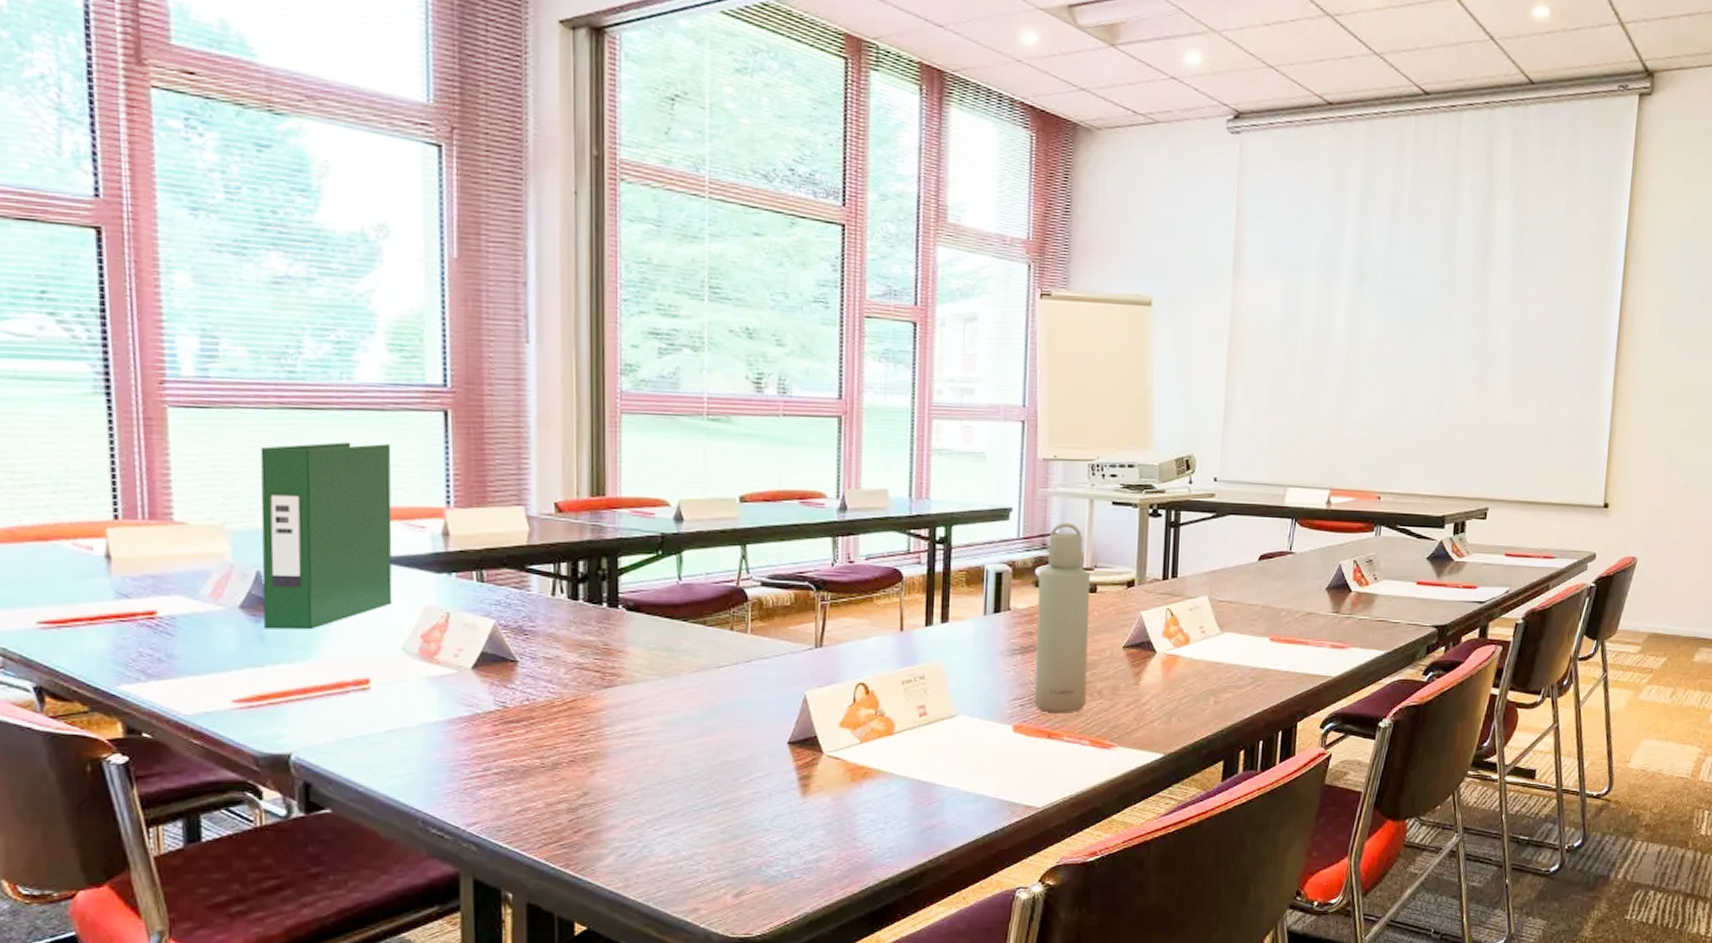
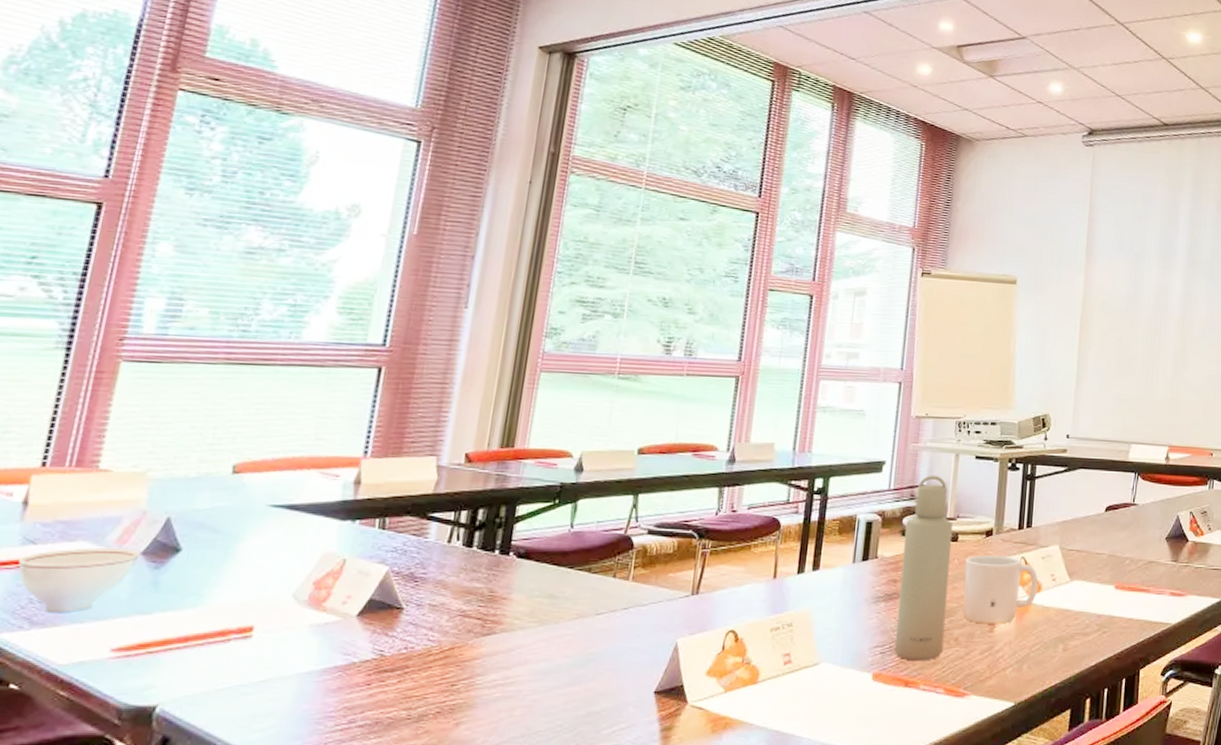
bowl: none [118,602,238,666] -> present [18,548,141,614]
binder: present [260,442,393,630] -> none [161,395,323,577]
mug: none [1105,607,1186,677] -> present [963,555,1039,624]

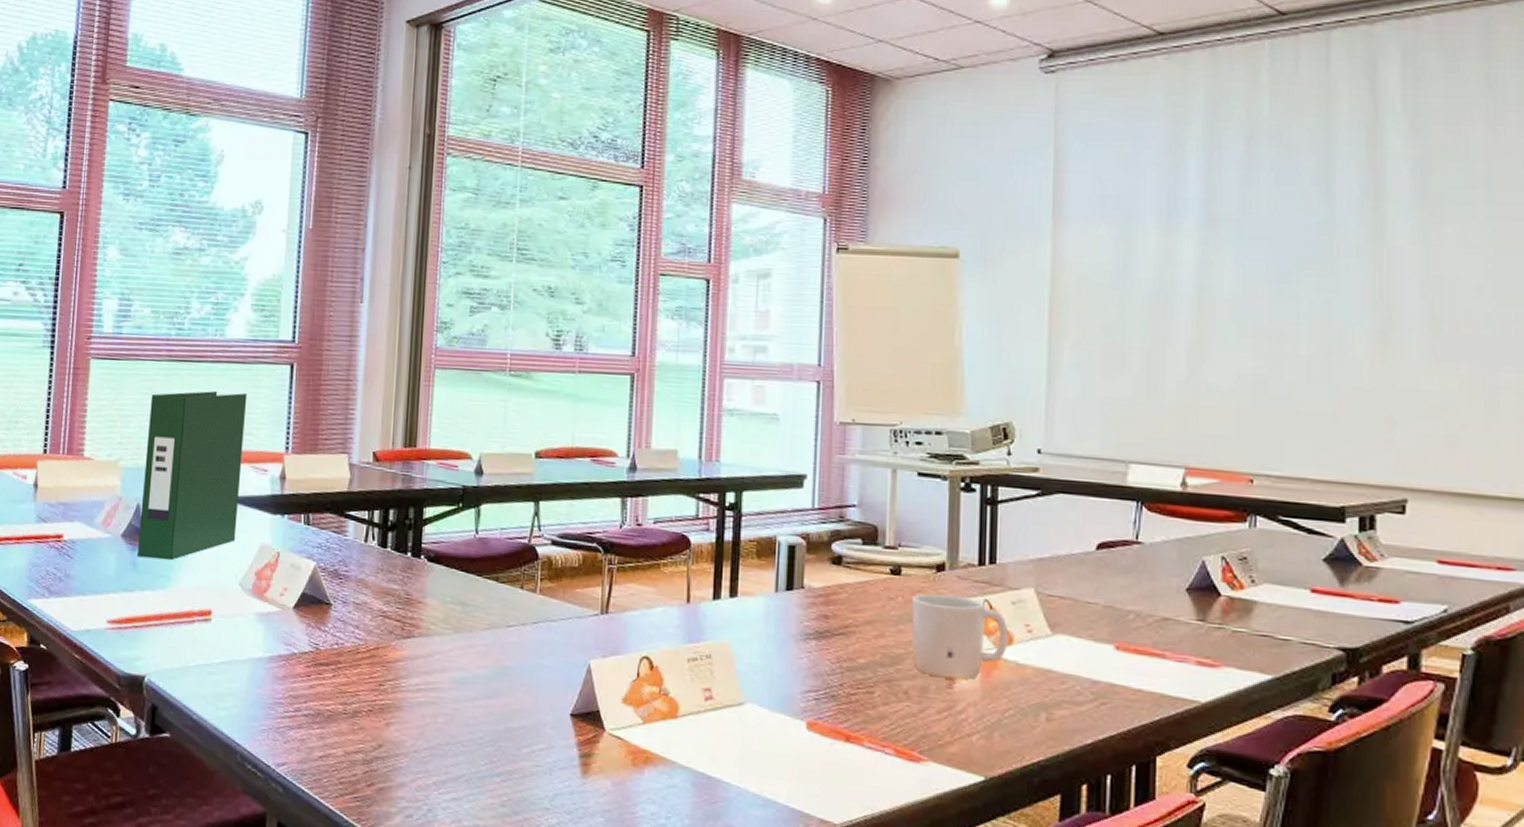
bowl: present [18,548,141,614] -> none [36,528,121,585]
binder: none [161,395,323,577] -> present [138,391,248,561]
bottle: present [895,475,953,661] -> none [831,493,894,714]

